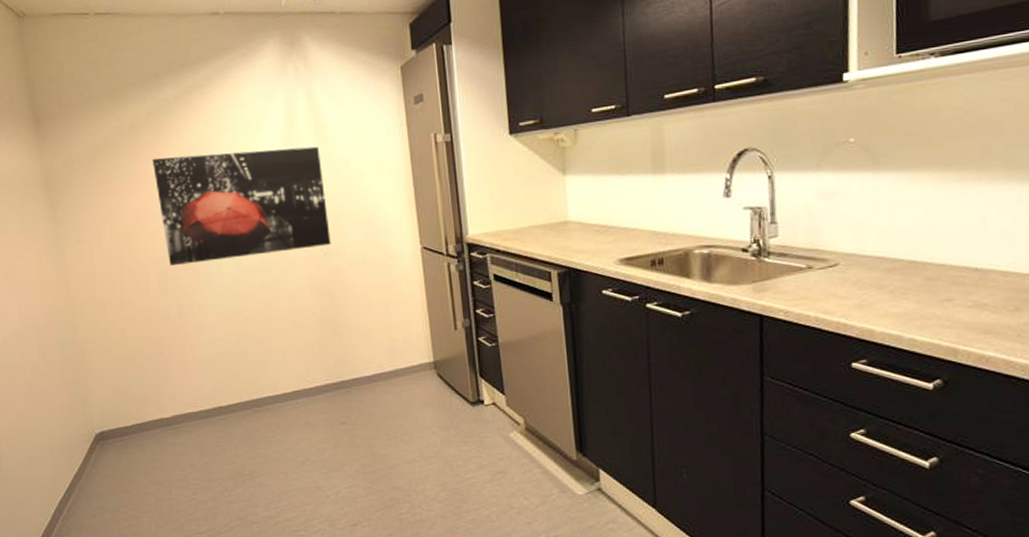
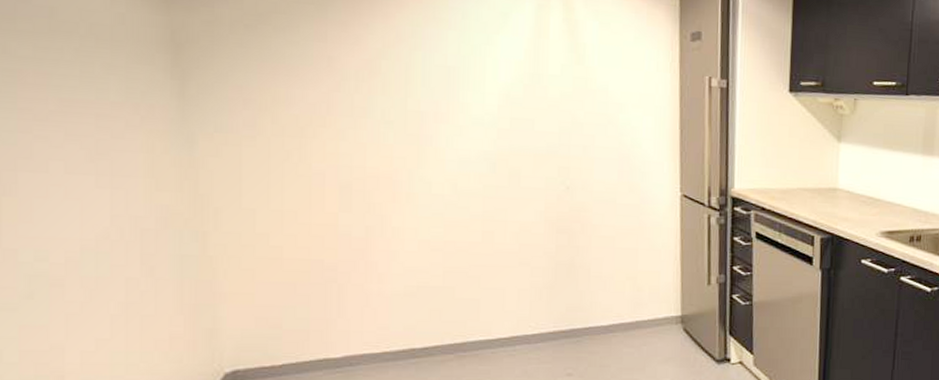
wall art: present [153,146,331,267] -> none [344,42,576,179]

